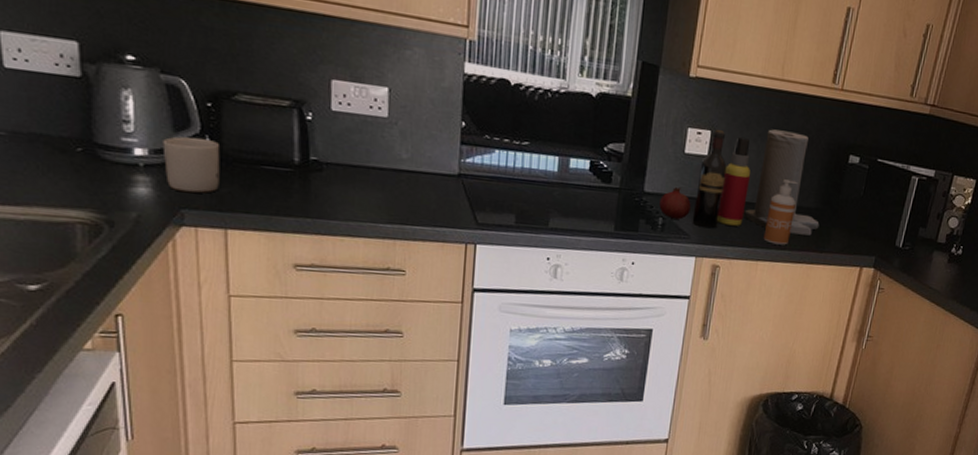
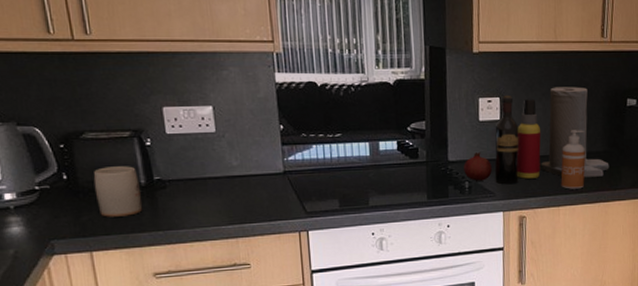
mug: present [162,136,221,194] -> none [27,176,80,226]
mug: none [240,136,294,196] -> present [93,166,143,217]

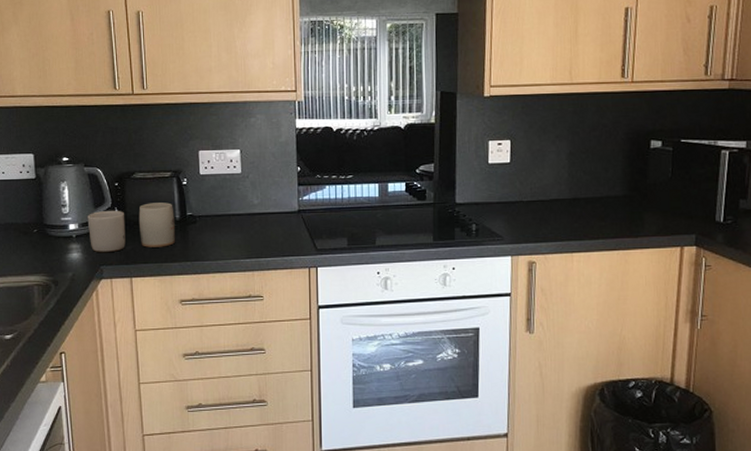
mug: none [27,176,80,226] -> present [87,210,125,253]
fruit: present [464,152,492,181] -> none [471,195,501,224]
wine bottle: present [495,96,519,185] -> none [503,138,530,228]
spray bottle: present [517,98,541,179] -> none [527,140,554,223]
paper towel: present [539,86,610,177] -> none [551,128,630,223]
soap dispenser: present [560,130,586,189] -> none [574,173,604,235]

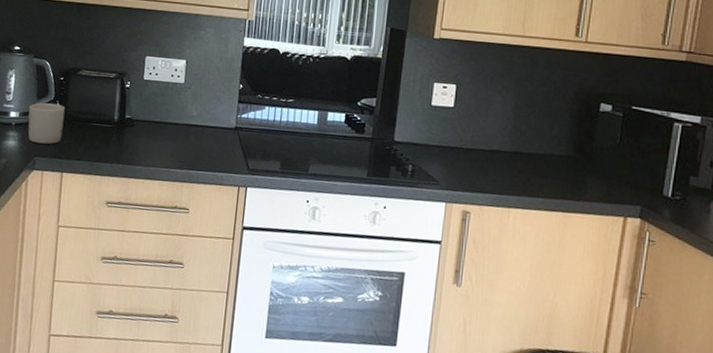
mug: present [138,202,176,248] -> none [76,101,114,147]

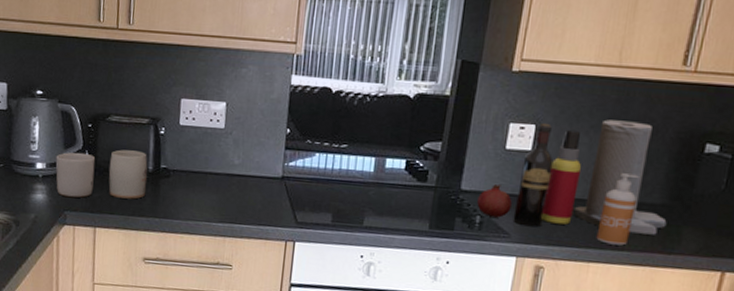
mug: none [76,101,114,147] -> present [108,149,148,199]
fruit: none [409,137,439,167] -> present [477,184,512,218]
wine bottle: none [441,84,473,175] -> present [513,124,554,227]
spray bottle: none [466,89,498,173] -> present [541,129,582,225]
paper towel: none [491,81,574,183] -> present [571,119,667,235]
soap dispenser: none [514,128,548,193] -> present [596,173,641,246]

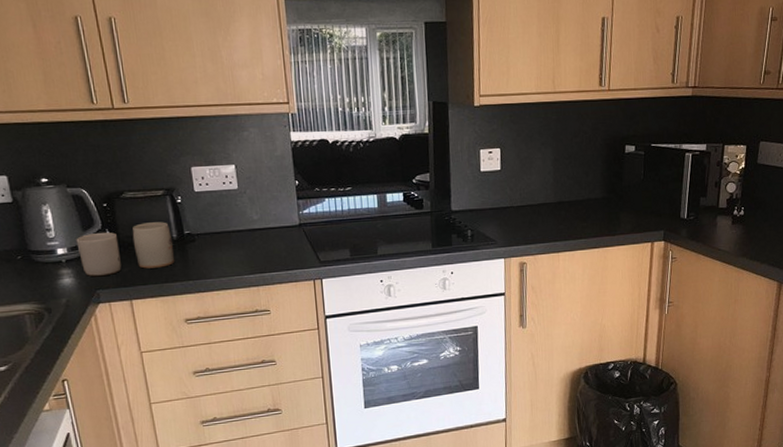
fruit: present [477,184,512,218] -> none [466,202,493,229]
wine bottle: present [513,124,554,227] -> none [496,146,520,232]
spray bottle: present [541,129,582,225] -> none [517,148,541,227]
paper towel: present [571,119,667,235] -> none [539,135,608,224]
soap dispenser: present [596,173,641,246] -> none [560,177,585,236]

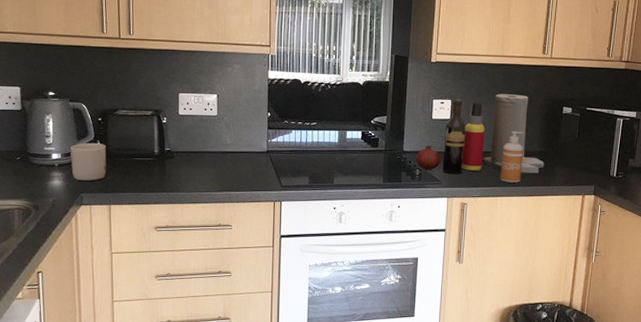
mug: present [132,222,175,269] -> none [119,138,155,178]
fruit: none [466,202,493,229] -> present [416,145,440,170]
wine bottle: none [496,146,520,232] -> present [442,99,466,175]
spray bottle: none [517,148,541,227] -> present [462,102,485,171]
paper towel: none [539,135,608,224] -> present [482,94,545,173]
soap dispenser: none [560,177,585,236] -> present [500,131,524,183]

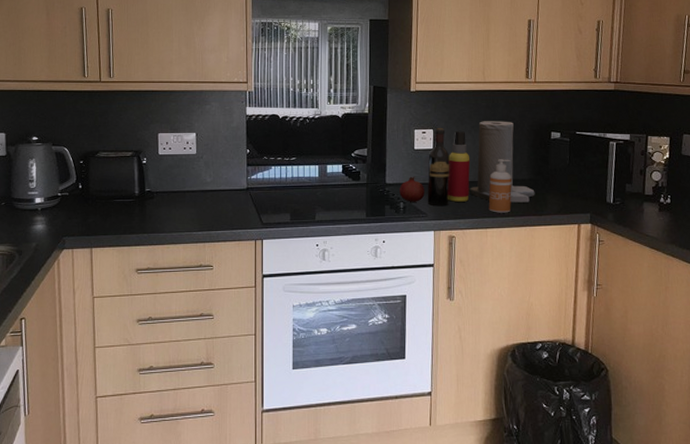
mug: present [70,142,107,182] -> none [52,185,88,225]

